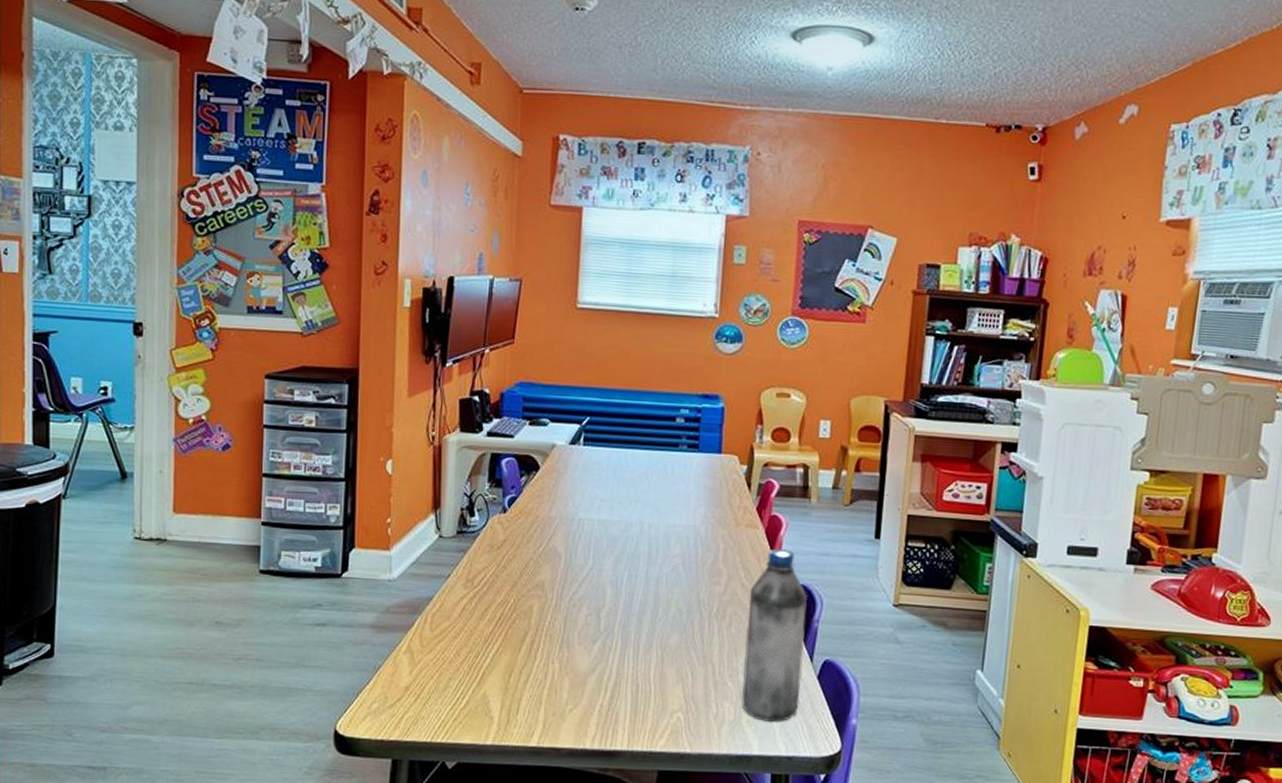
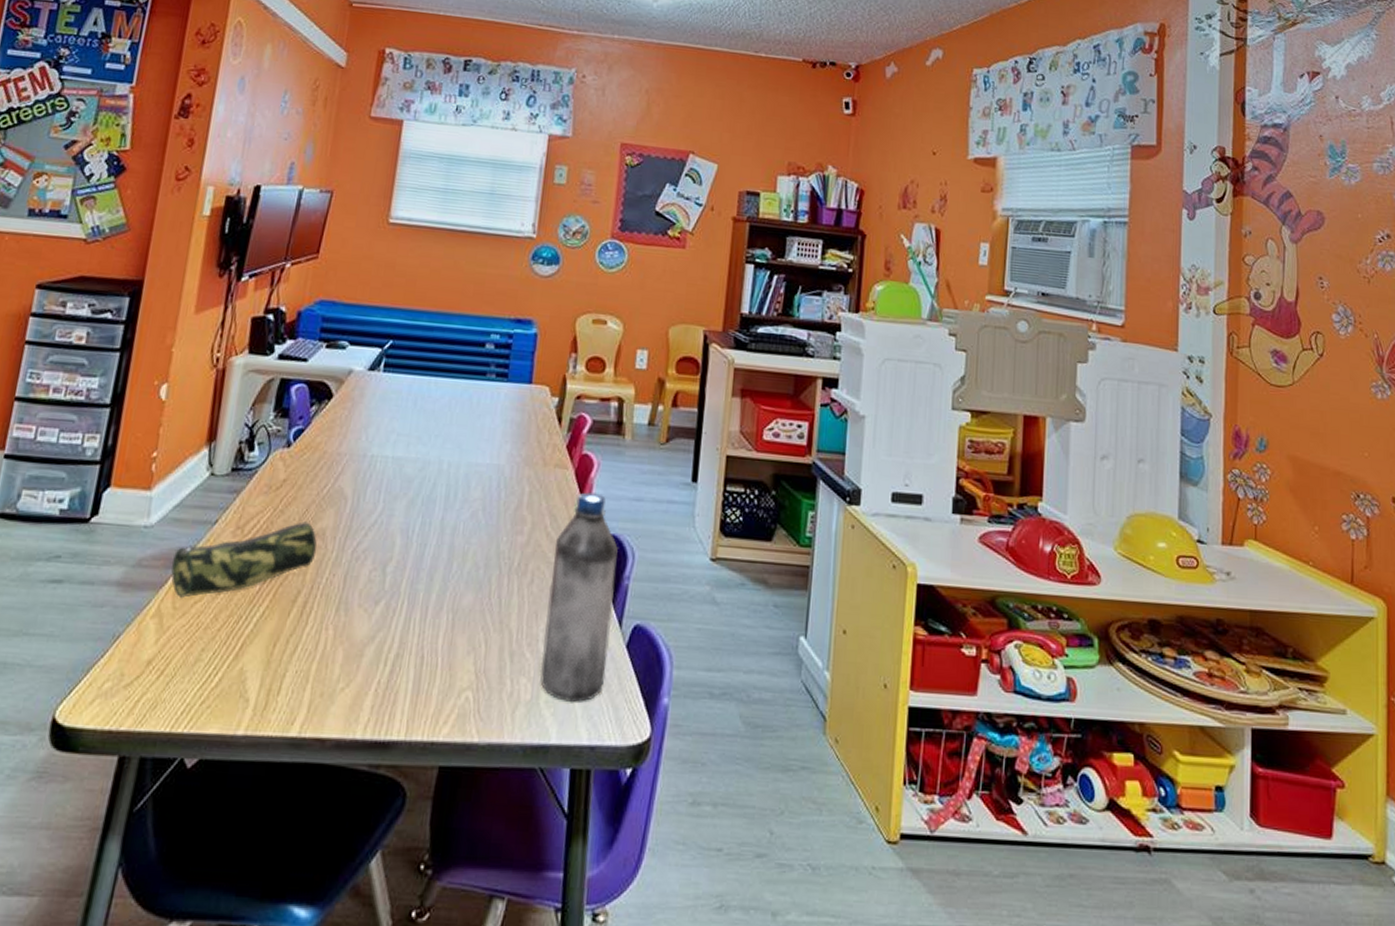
pencil case: none [416,575,538,638] -> present [171,521,317,598]

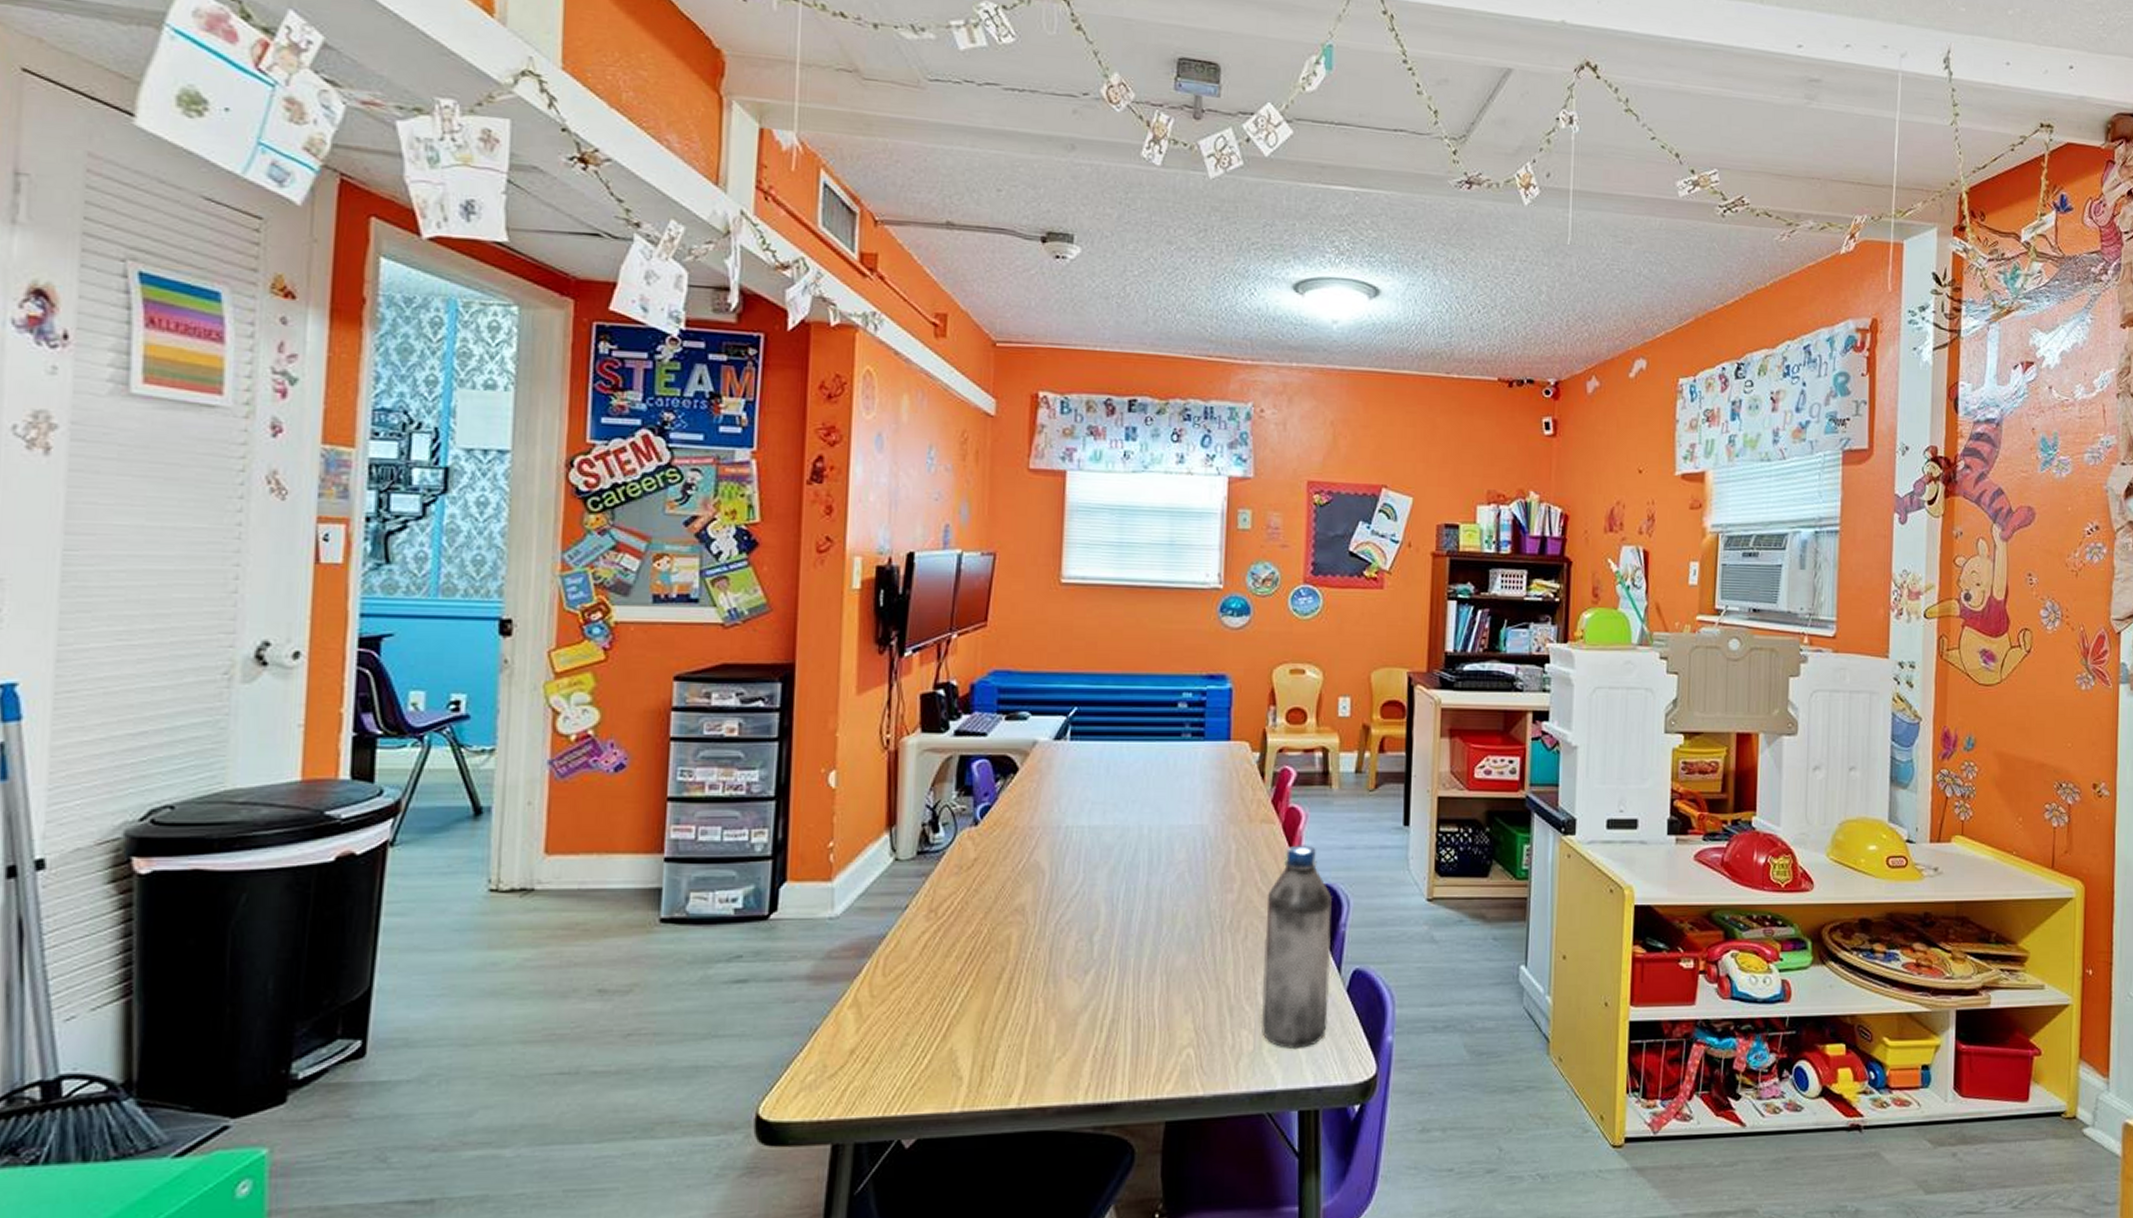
pencil case: present [171,521,317,598] -> none [864,899,1018,986]

